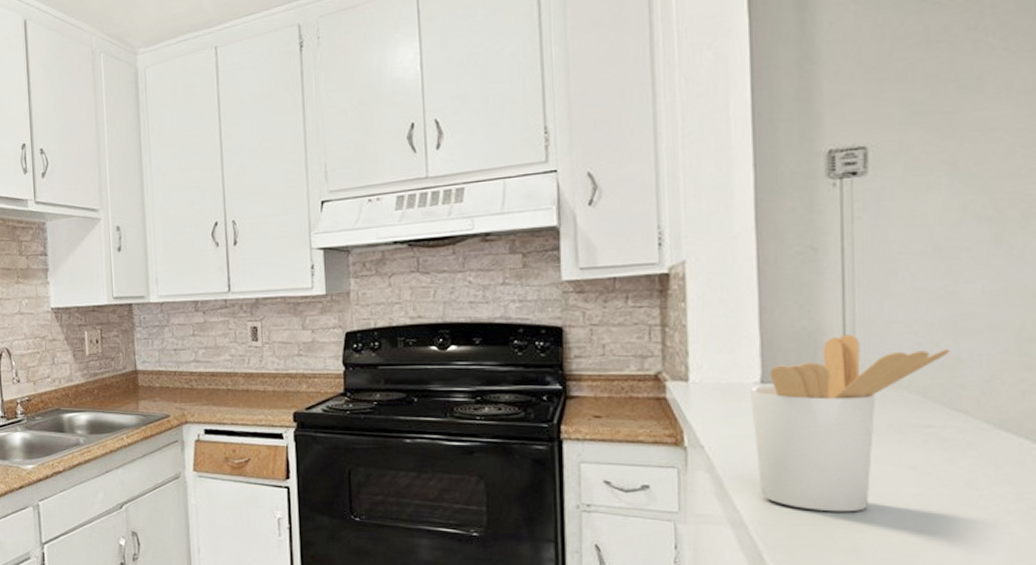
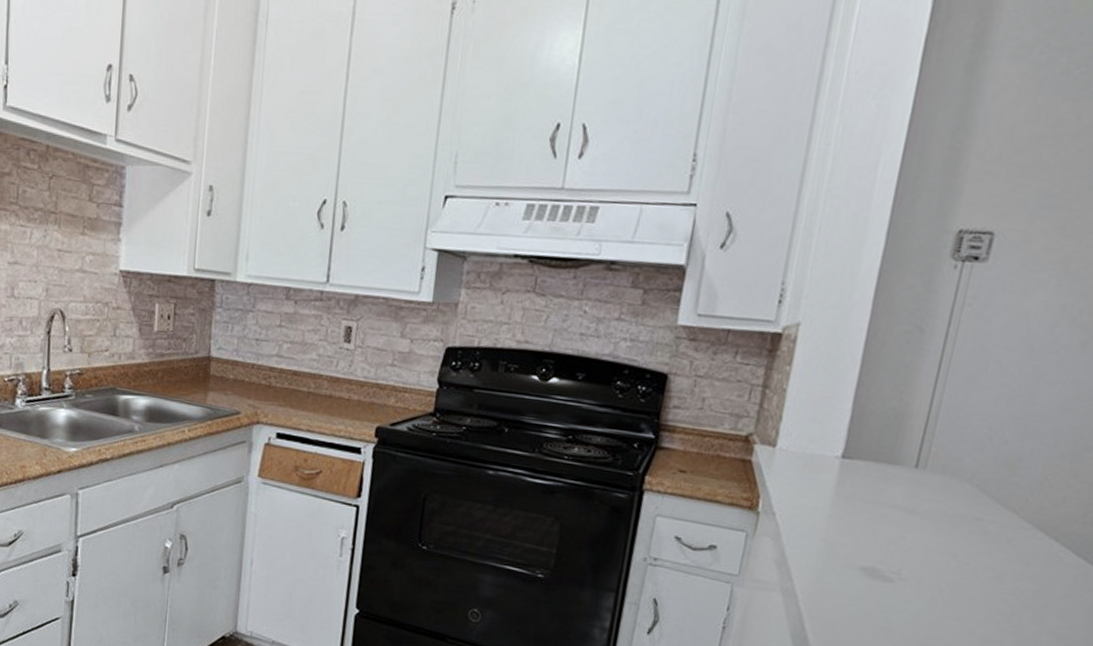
utensil holder: present [751,334,949,512] -> none [816,420,1015,593]

